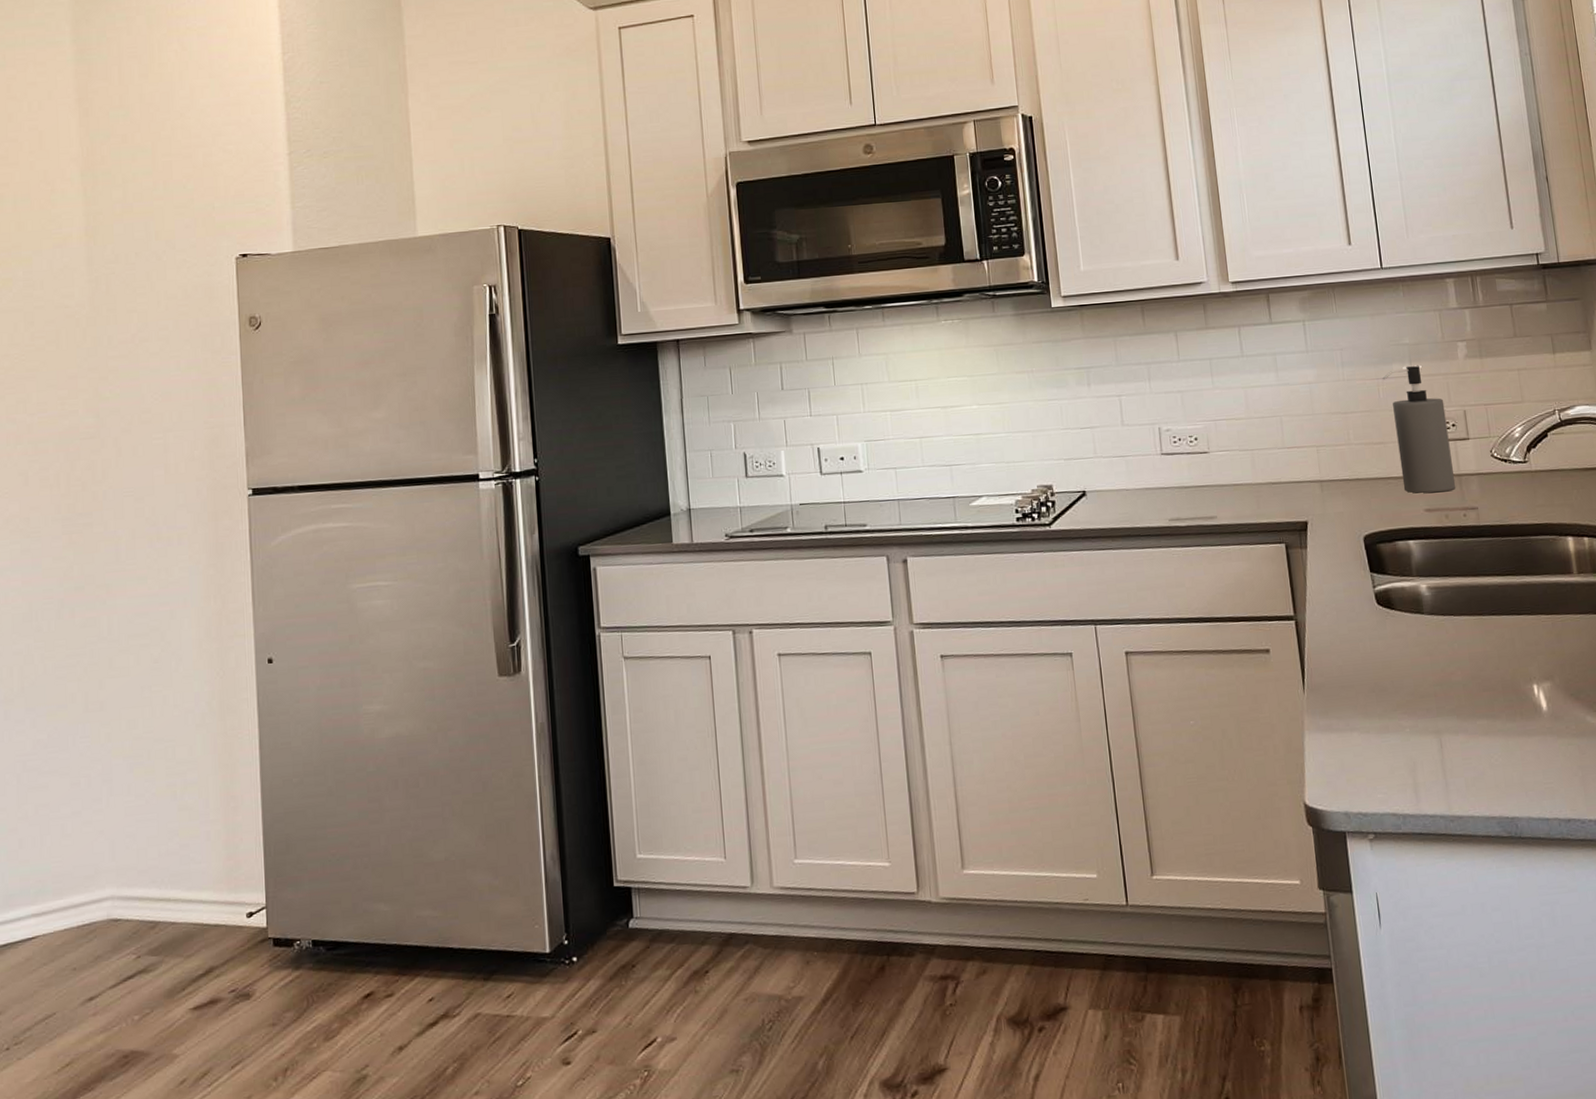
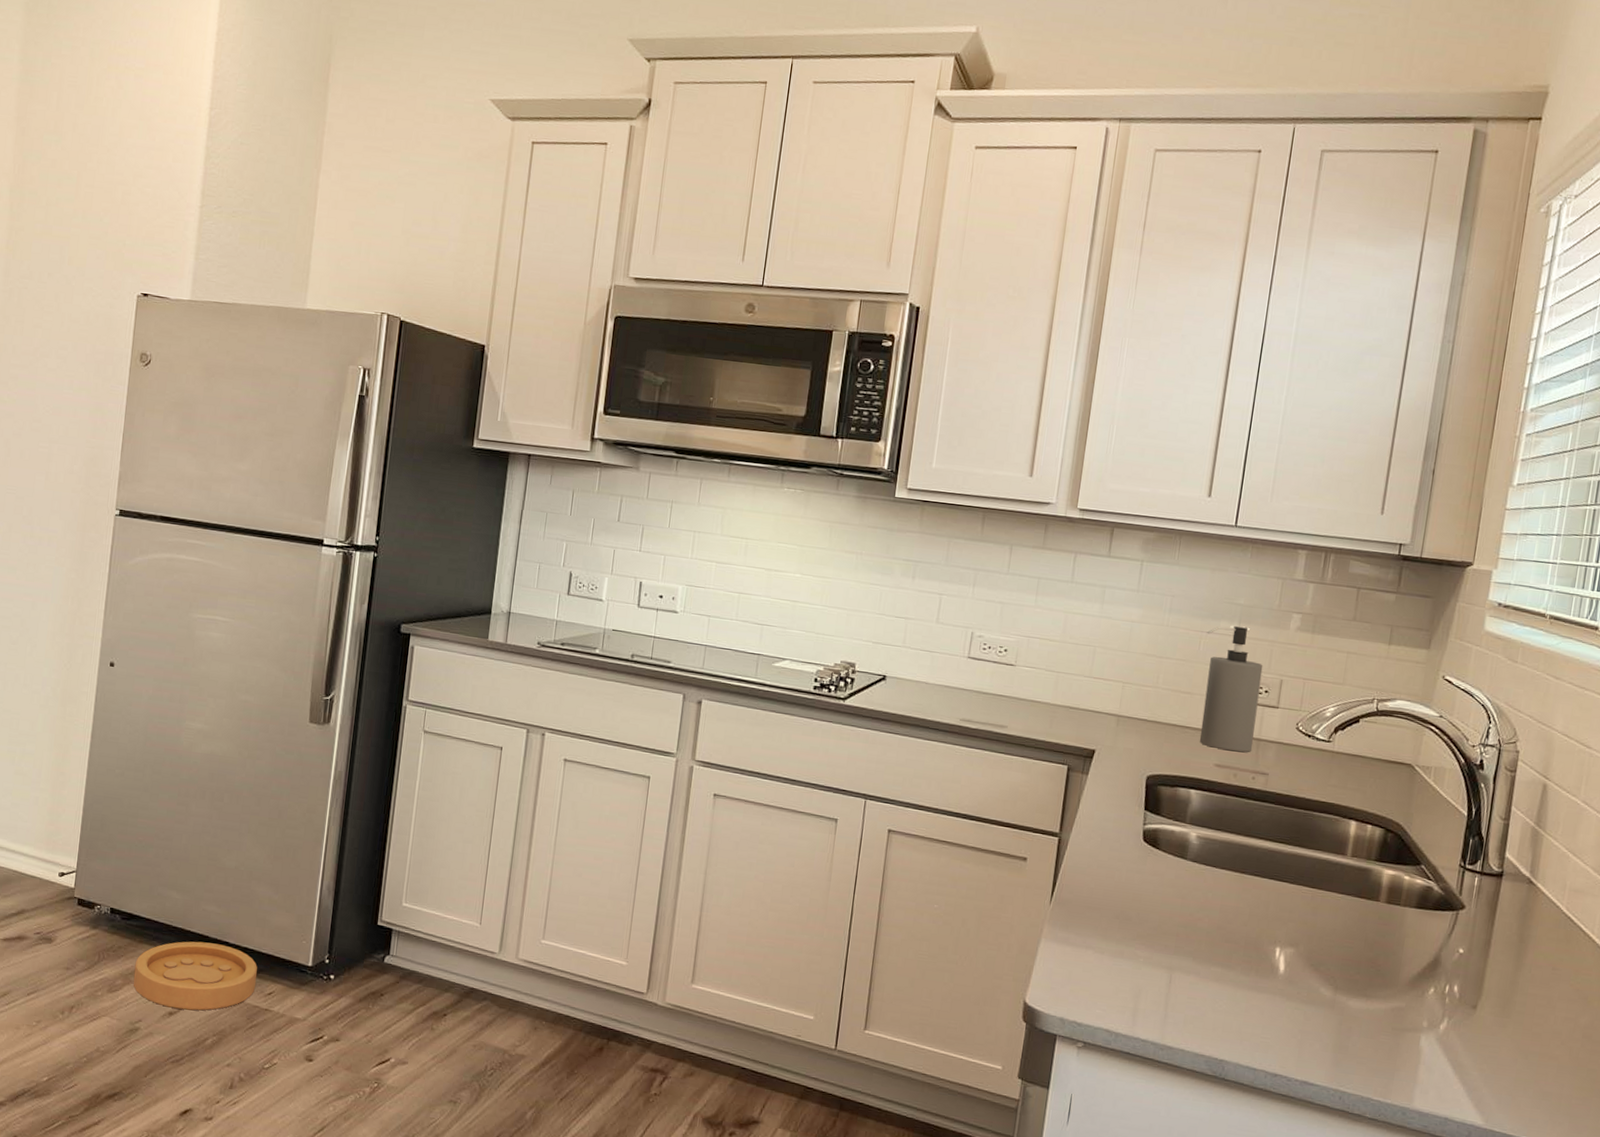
pet bowl: none [350,952,491,1042] -> present [133,941,257,1011]

